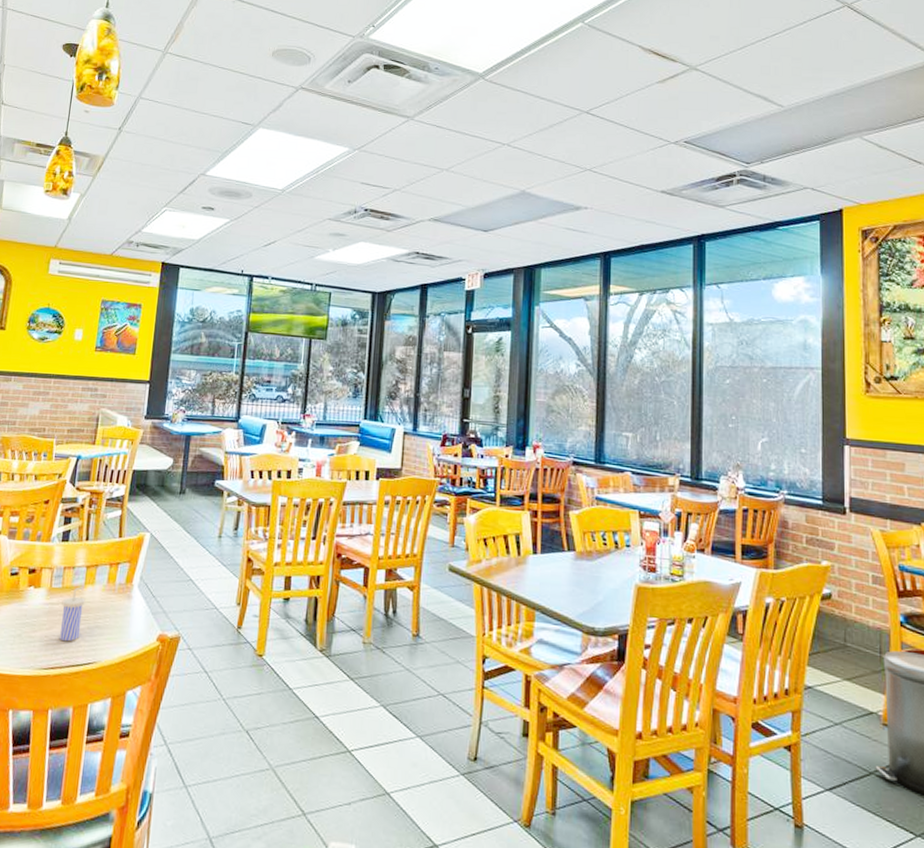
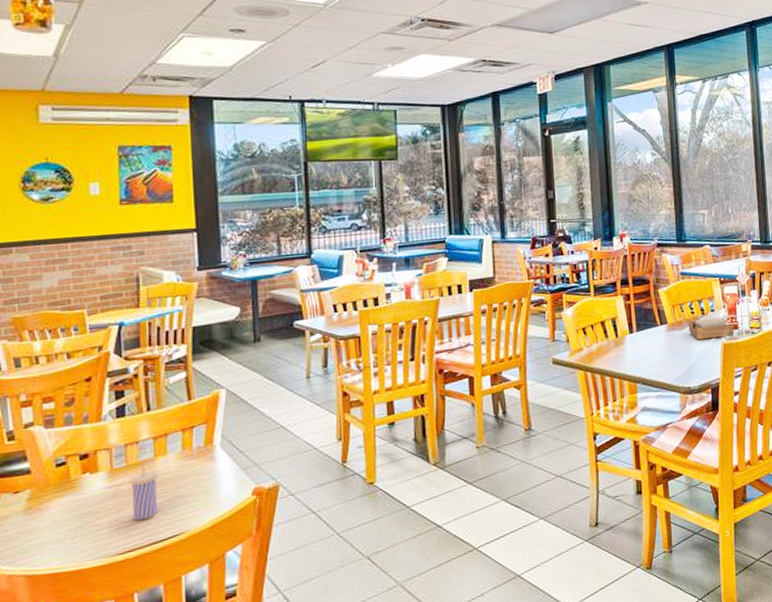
napkin holder: none [598,553,652,580] -> present [688,317,735,340]

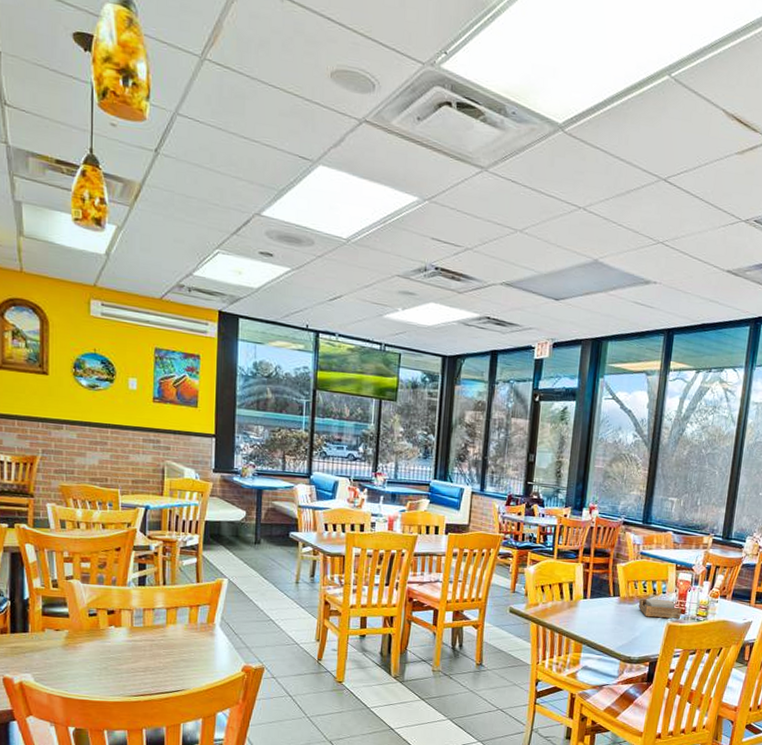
beverage cup: present [129,460,158,521] -> none [145,626,168,673]

